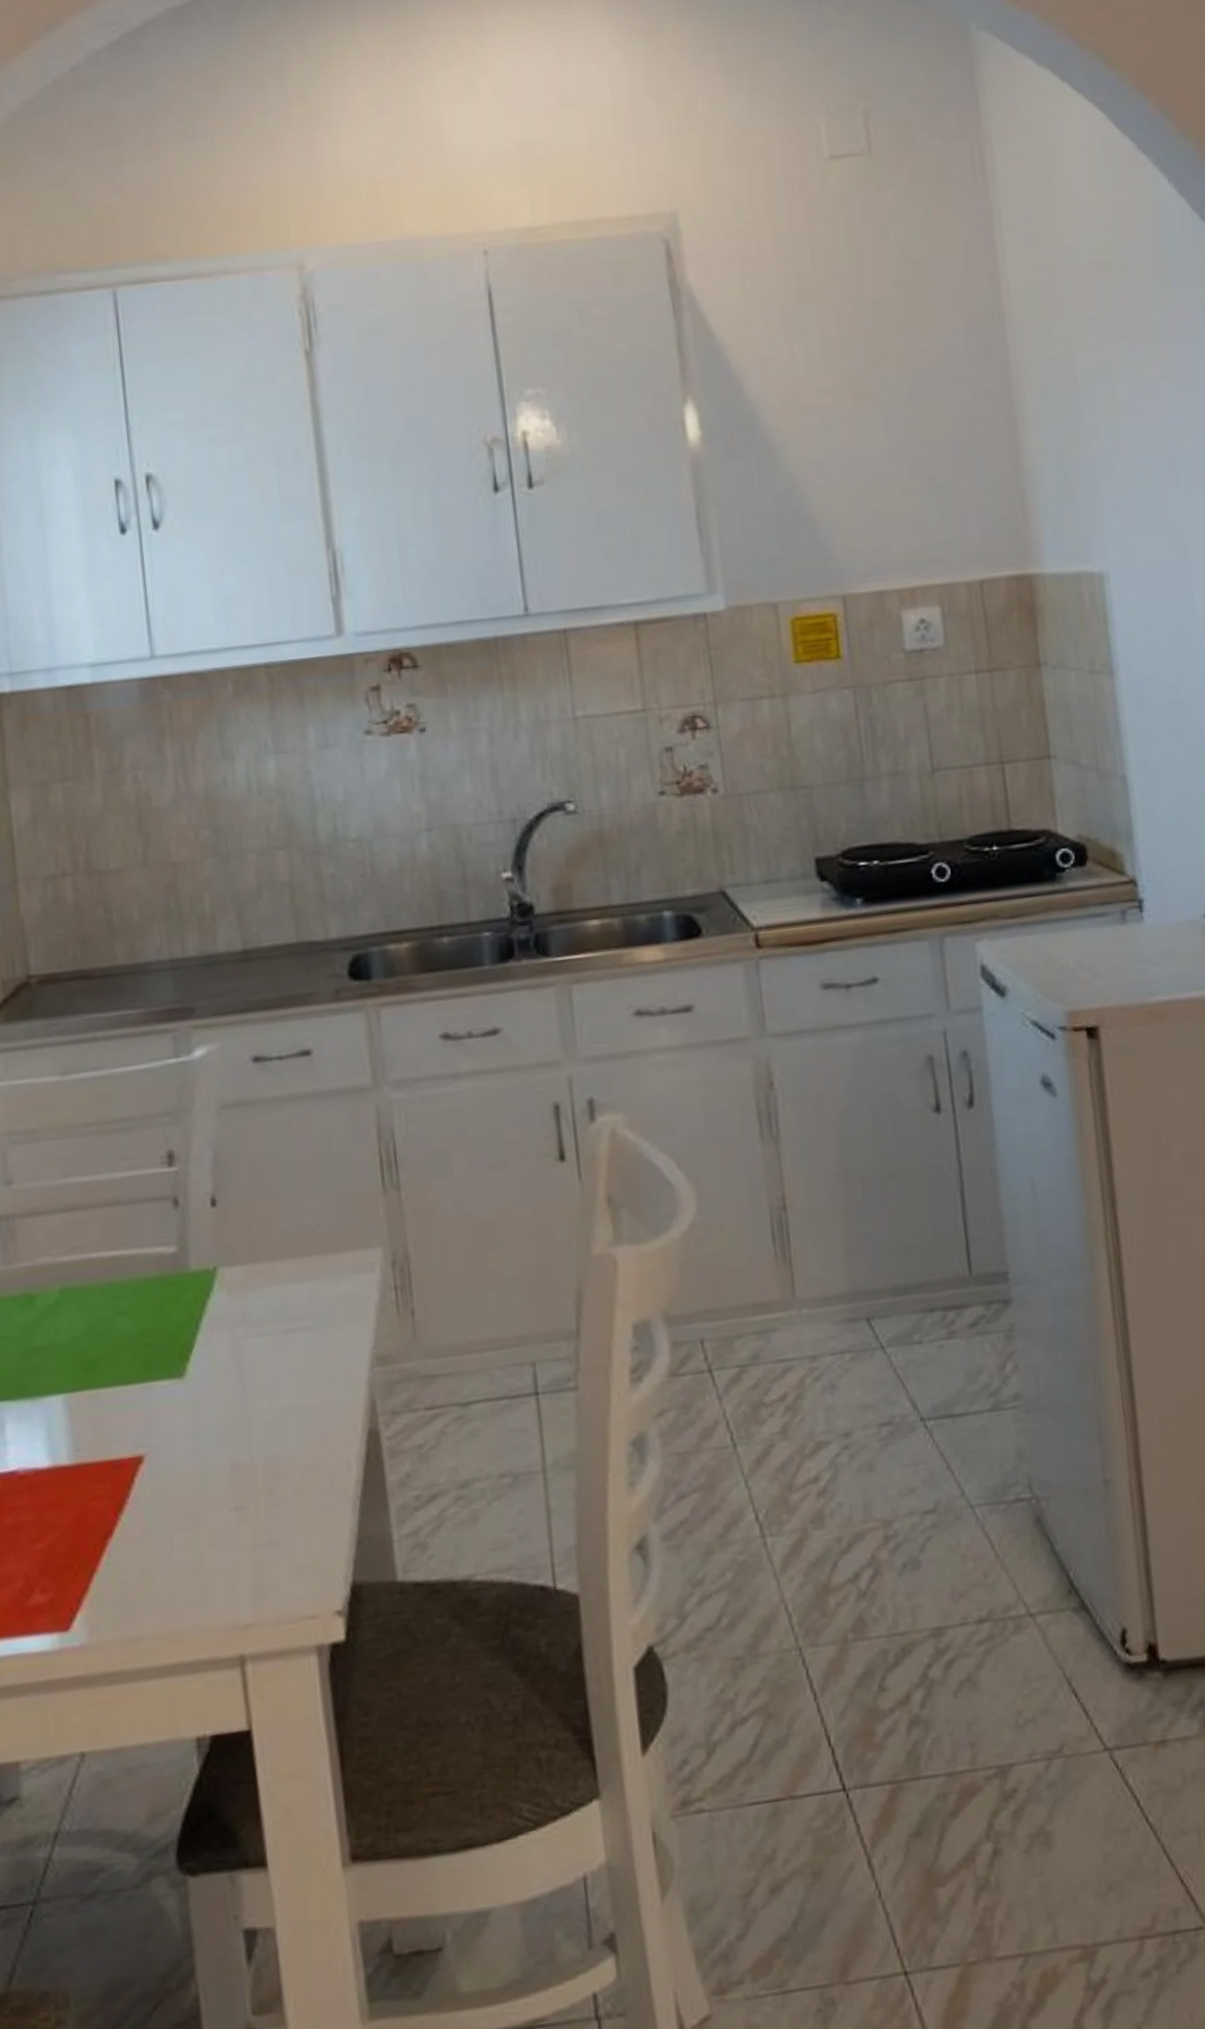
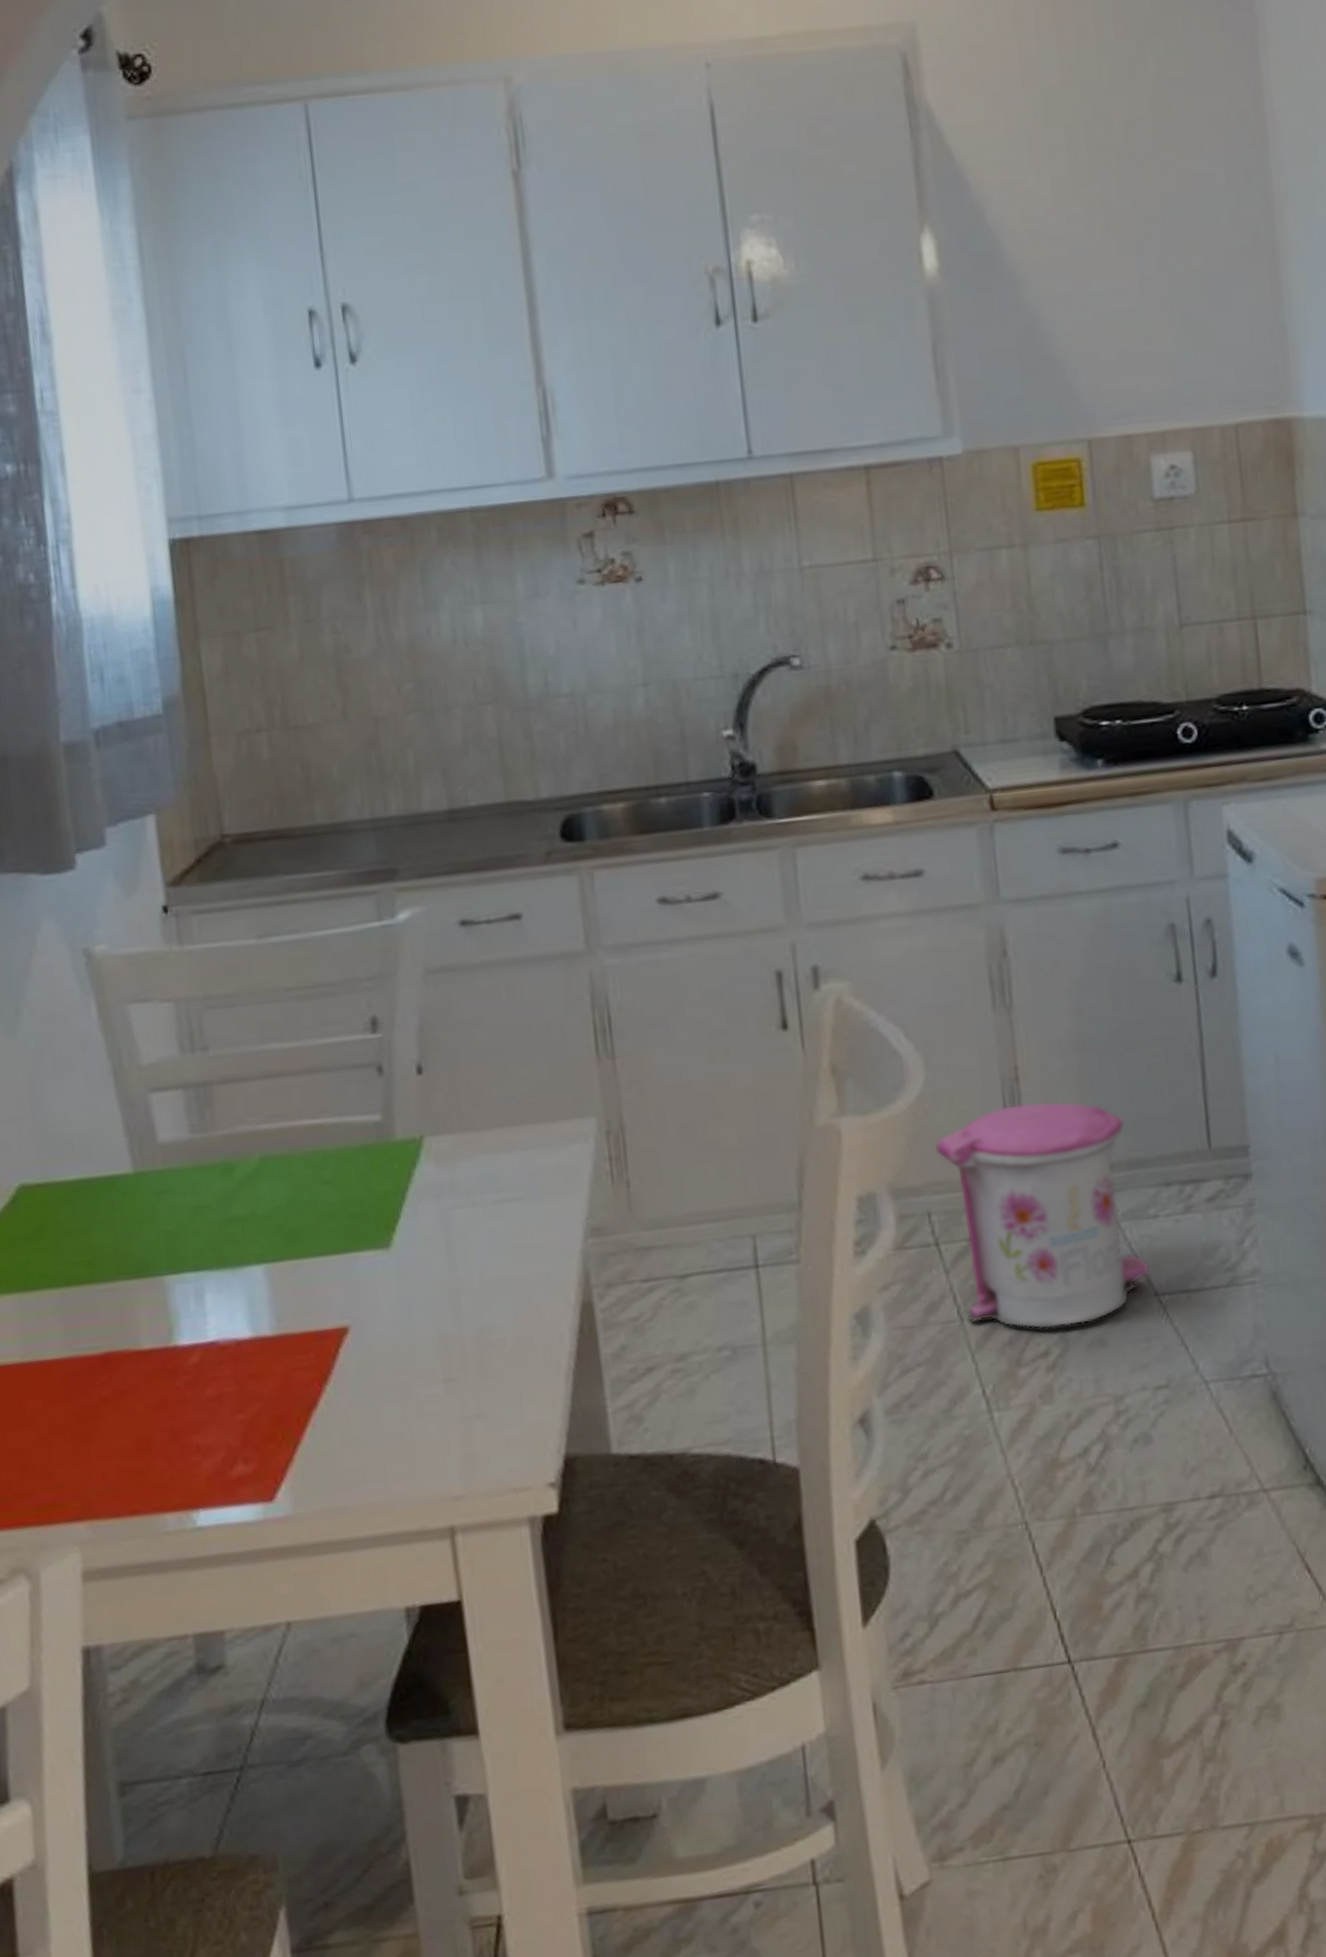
trash can: none [707,1229,917,1455] -> present [935,1101,1151,1330]

